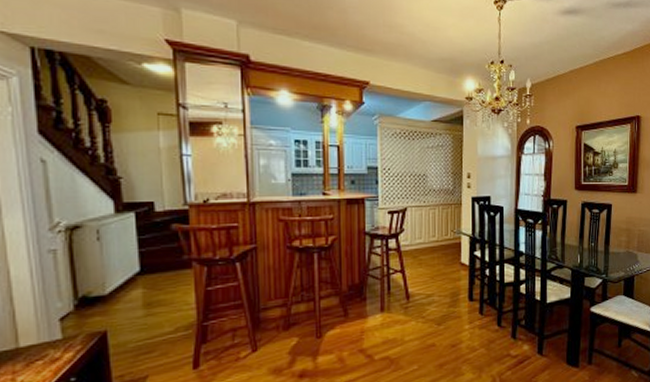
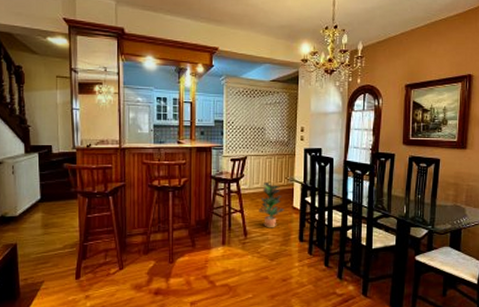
potted plant: none [422,236,452,289] -> present [259,182,285,228]

